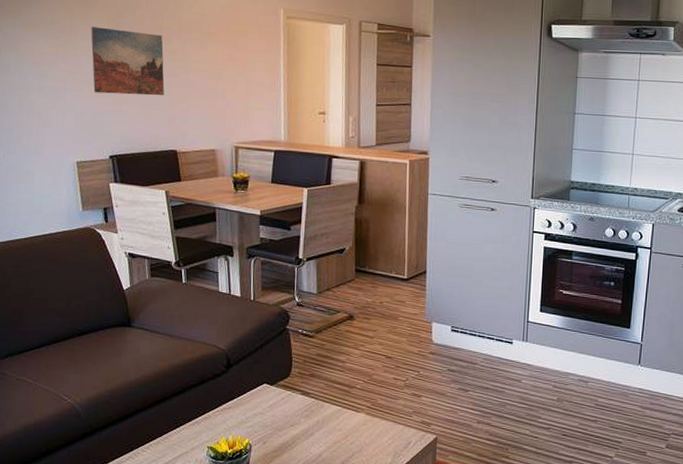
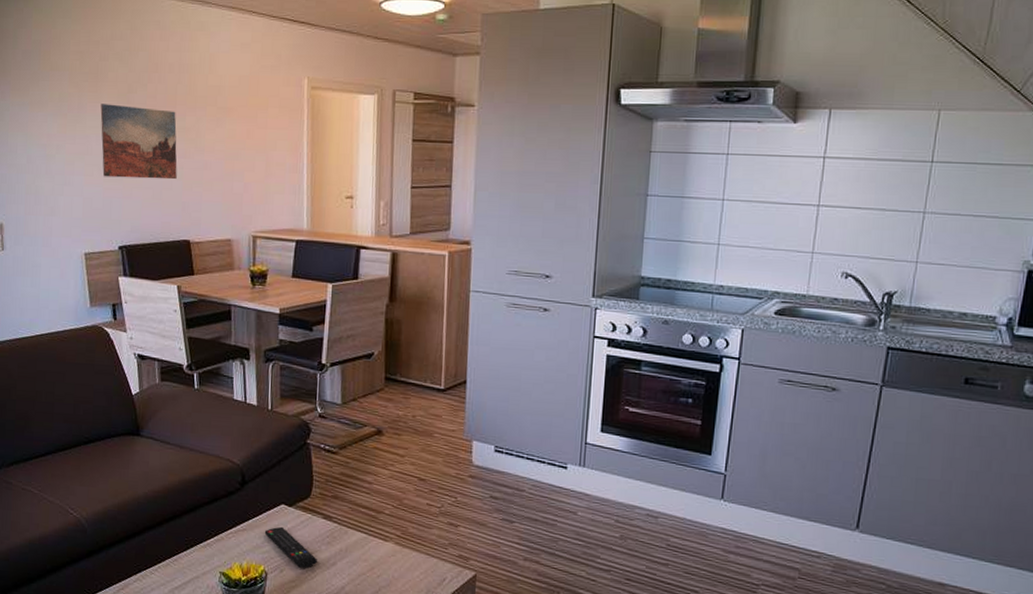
remote control: none [248,403,298,439] -> present [264,526,318,568]

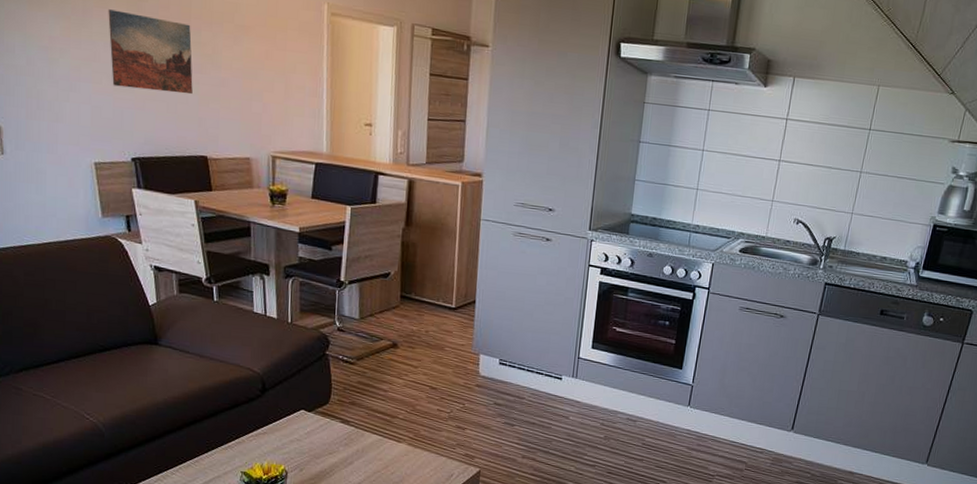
remote control: present [264,526,318,568] -> none [284,430,336,467]

